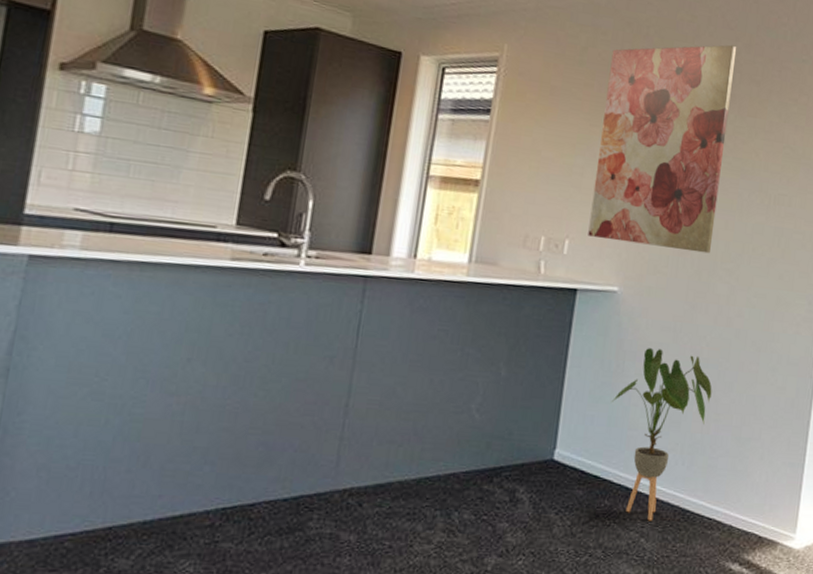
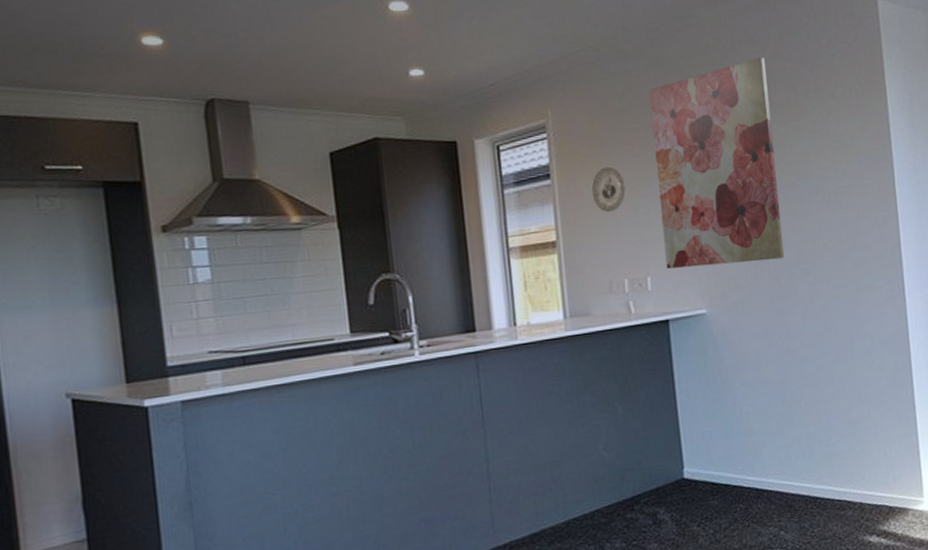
decorative plate: none [528,115,566,164] -> present [591,166,626,213]
house plant: present [611,348,712,521] -> none [724,355,816,515]

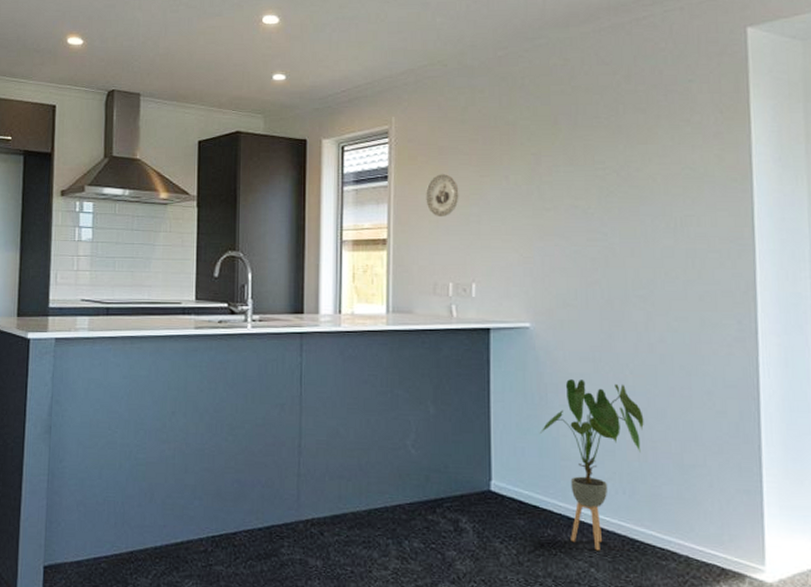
wall art: present [648,57,784,269] -> none [491,79,620,282]
house plant: none [724,355,816,515] -> present [539,379,644,551]

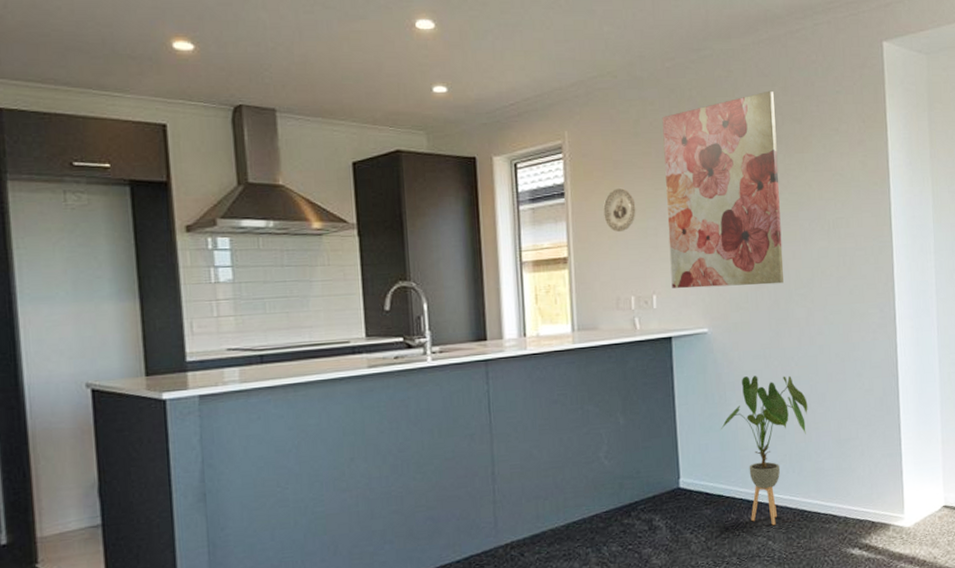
wall art: none [491,79,620,282] -> present [662,90,784,289]

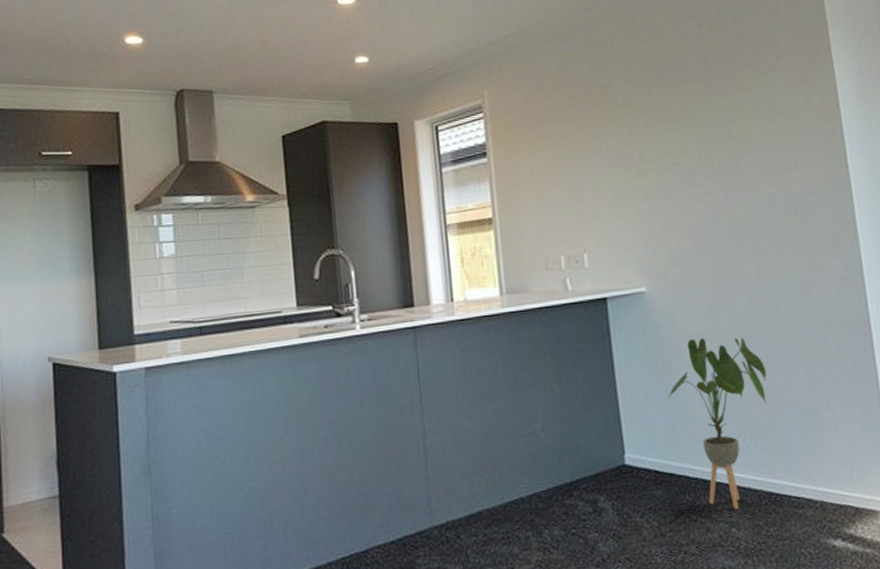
decorative plate: present [603,187,636,233] -> none [526,143,562,190]
wall art: present [662,90,784,289] -> none [583,32,727,246]

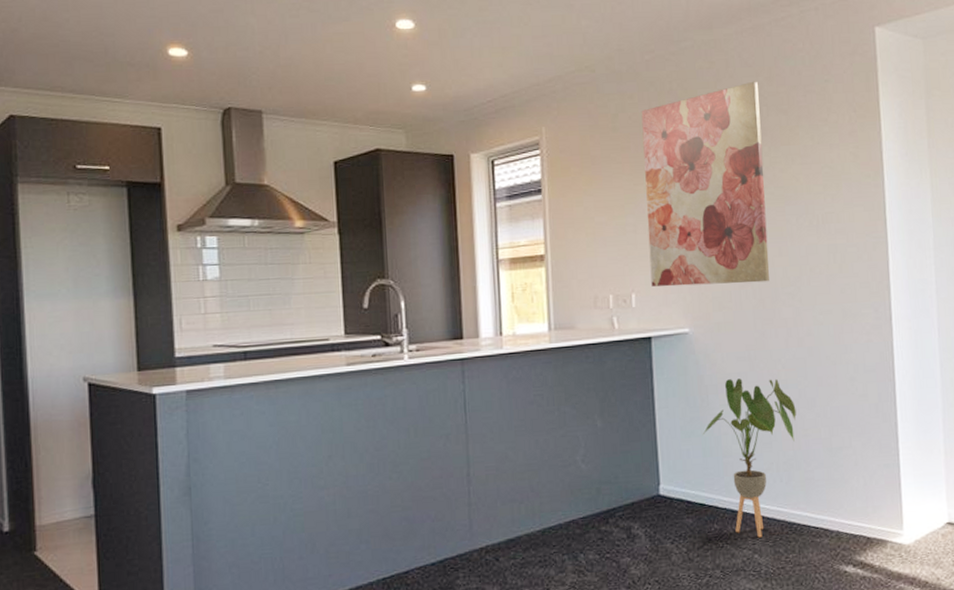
wall art: none [583,32,727,246] -> present [641,81,770,287]

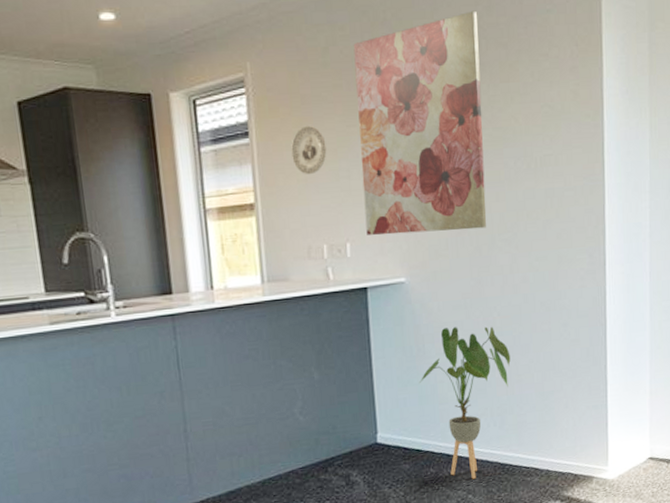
decorative plate: none [581,183,615,229] -> present [291,125,327,175]

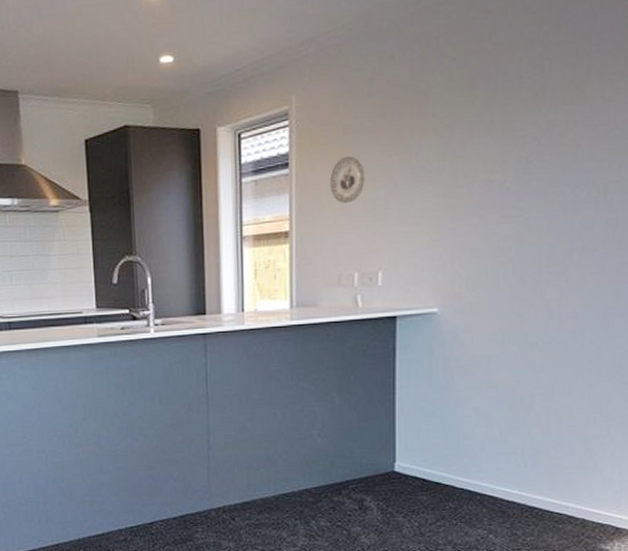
wall art: present [353,10,487,235] -> none [400,30,543,265]
house plant: present [418,326,511,479] -> none [444,361,550,519]

